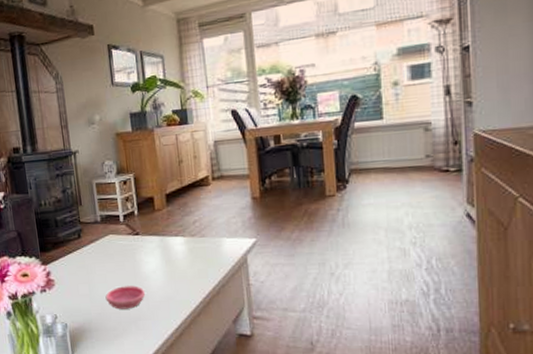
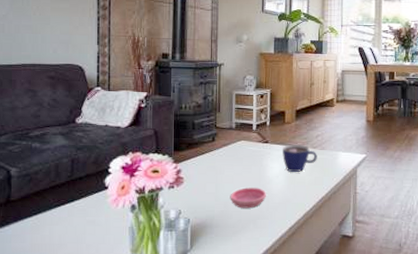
cup: none [156,233,198,265] -> present [283,144,317,172]

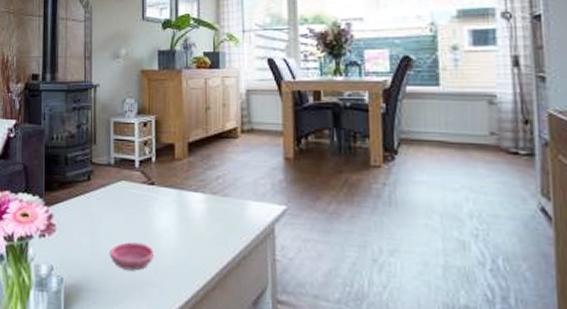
cup: present [283,144,317,172] -> none [173,188,219,226]

